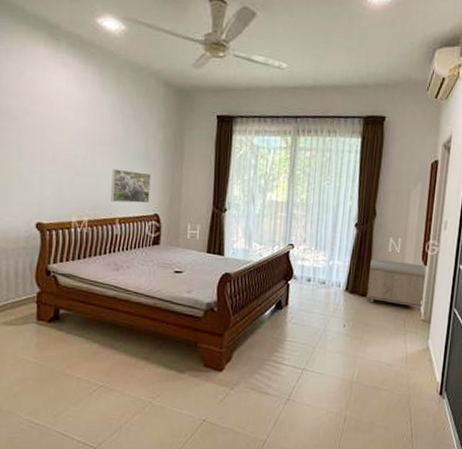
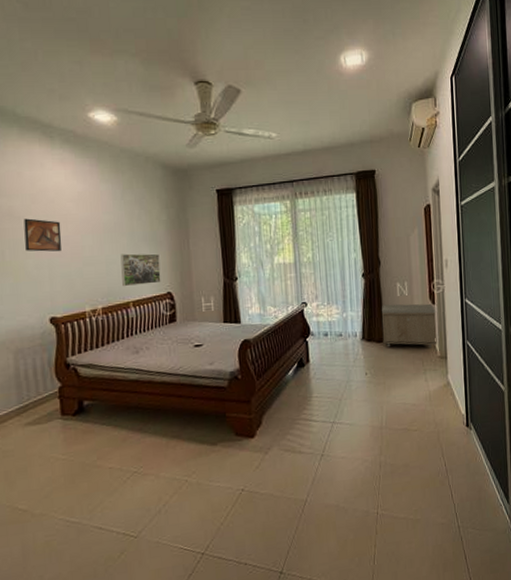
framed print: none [20,119,57,158] -> present [23,218,62,252]

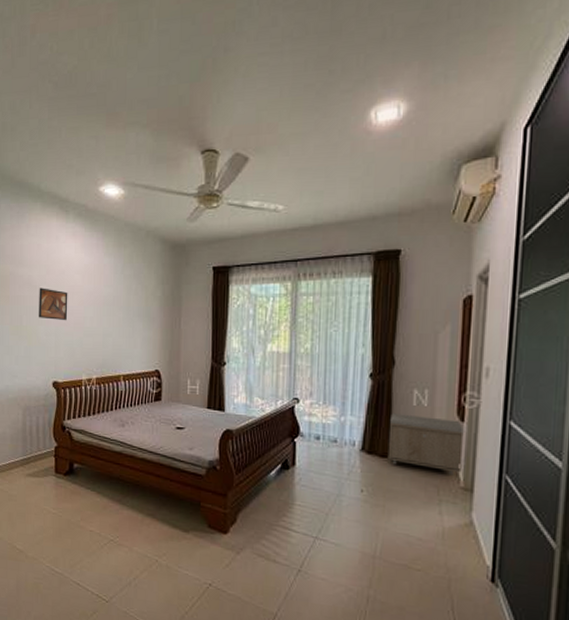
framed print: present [120,253,161,287] -> none [116,327,151,360]

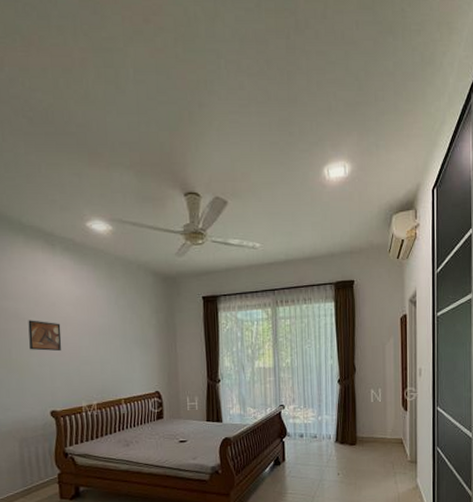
storage bench: present [387,413,464,476] -> none [355,409,408,453]

